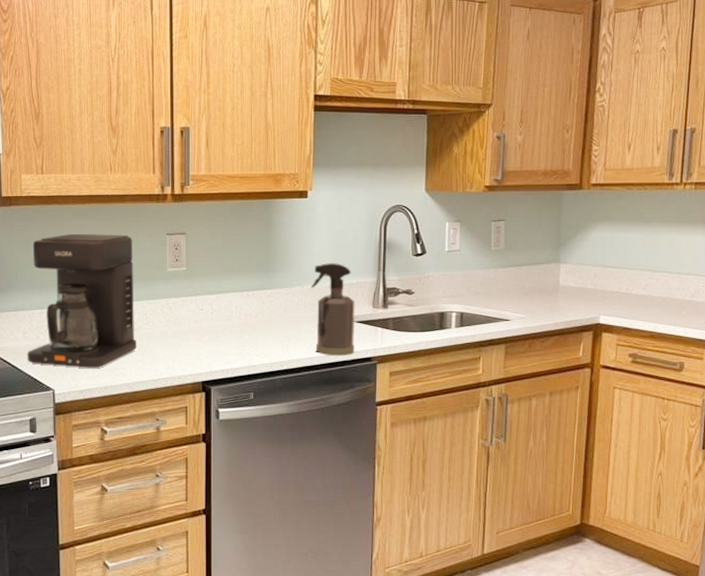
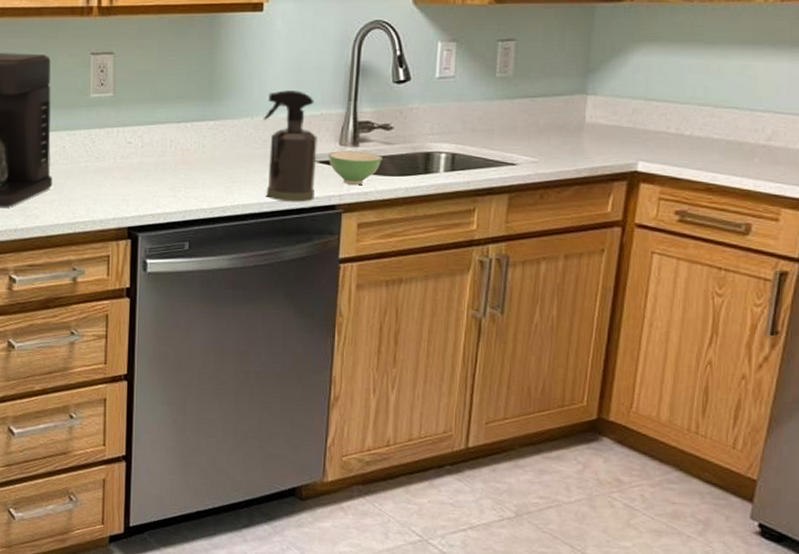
bowl: none [363,312,408,340] -> present [327,151,384,185]

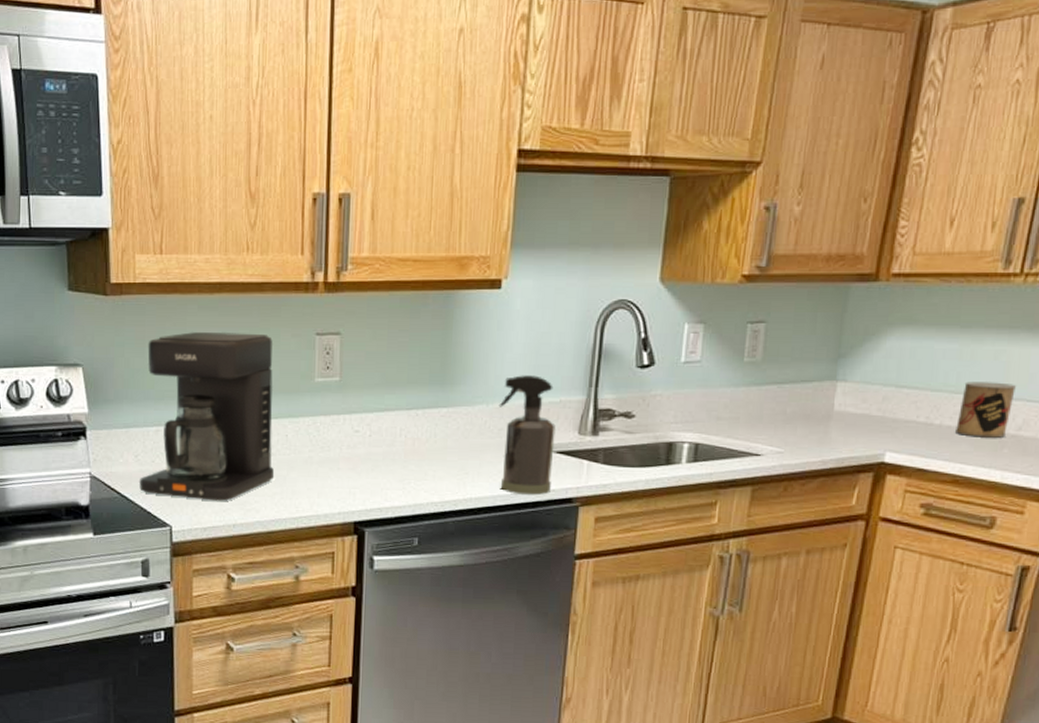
bowl: present [327,151,384,185] -> none [565,440,624,476]
tin can: none [706,95,763,148] -> present [956,382,1016,438]

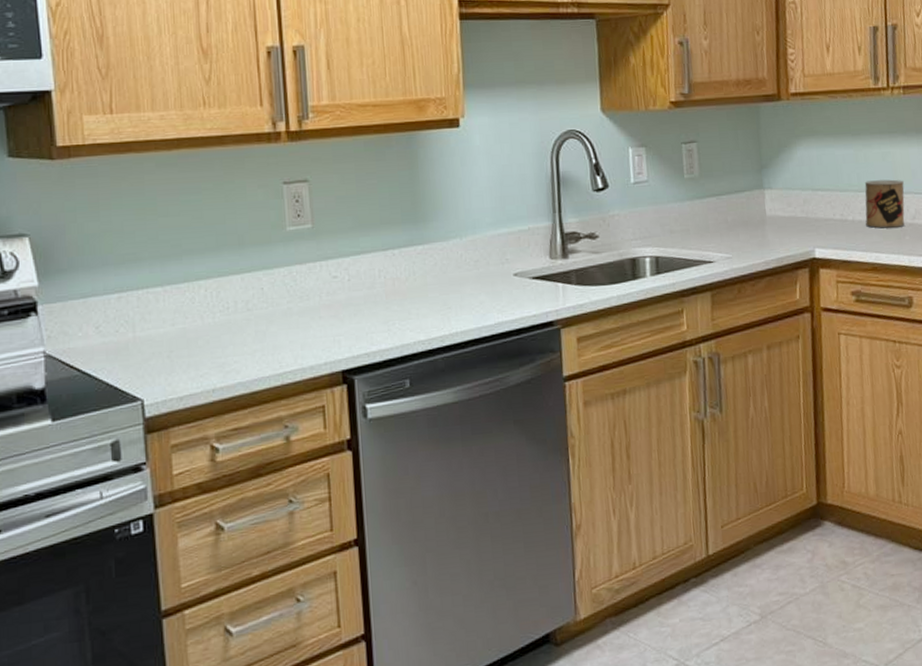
coffee maker: present [139,332,275,501] -> none [102,187,253,367]
spray bottle: present [498,375,557,496] -> none [472,206,532,325]

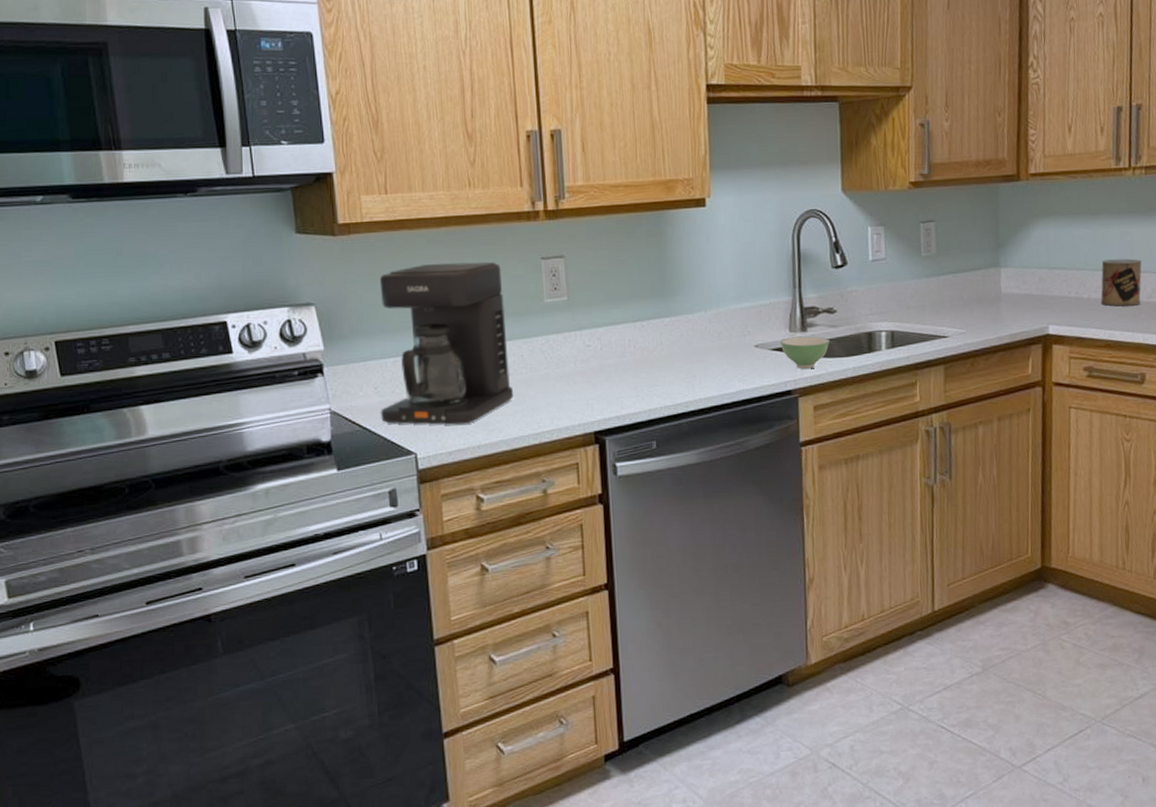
coffee maker: none [102,187,253,367] -> present [379,262,514,425]
bowl: none [539,263,593,298] -> present [779,336,831,369]

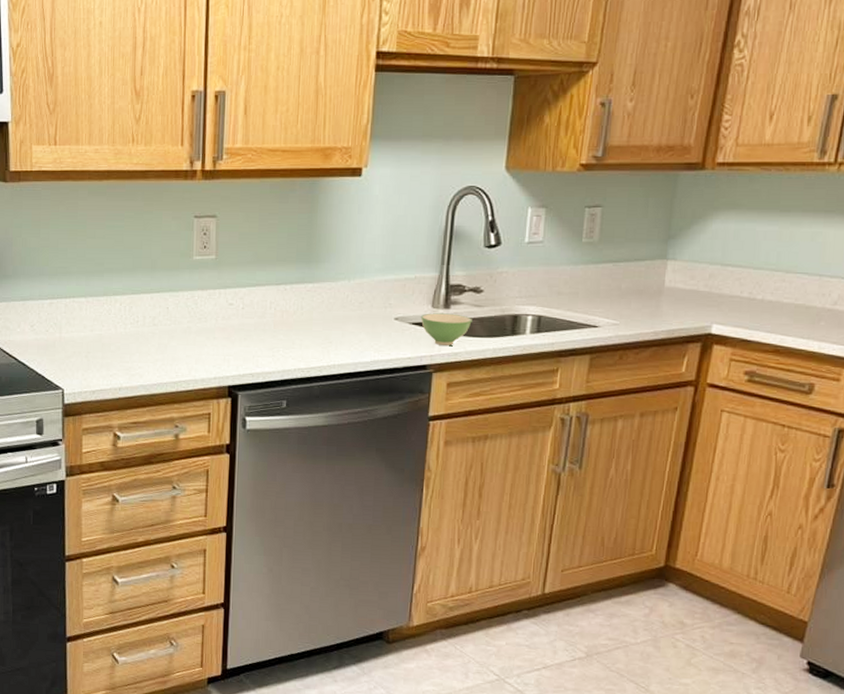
coffee maker: present [379,262,514,425] -> none [35,215,157,367]
tin can: present [1101,258,1142,307] -> none [776,260,831,312]

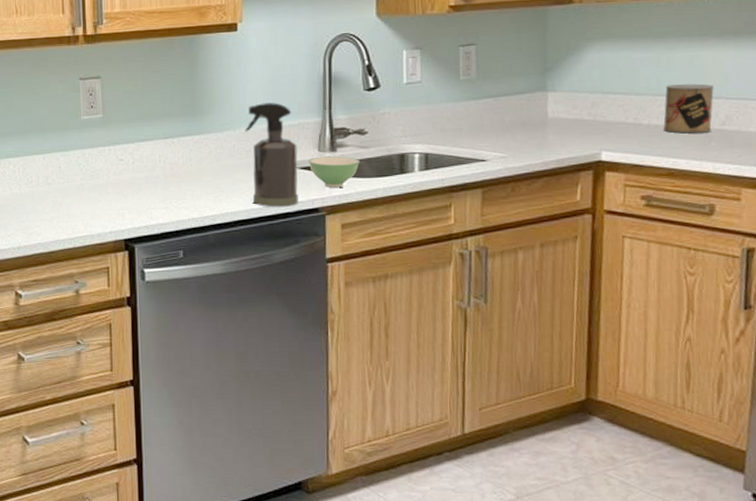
spray bottle: none [359,254,412,363] -> present [244,103,298,208]
tin can: none [776,260,831,312] -> present [663,84,714,134]

